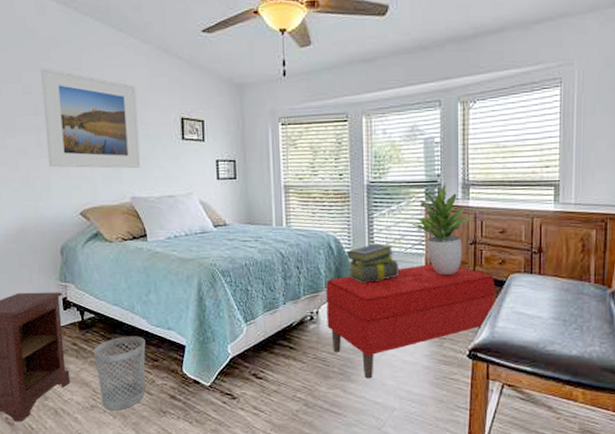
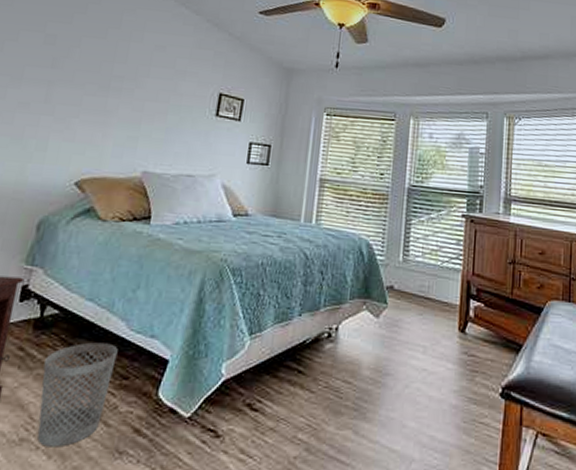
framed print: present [41,68,141,169] -> none [51,20,176,140]
bench: present [326,264,495,379] -> none [346,281,532,418]
stack of books: present [346,243,400,283] -> none [377,252,434,297]
potted plant: present [411,184,470,275] -> none [450,196,510,296]

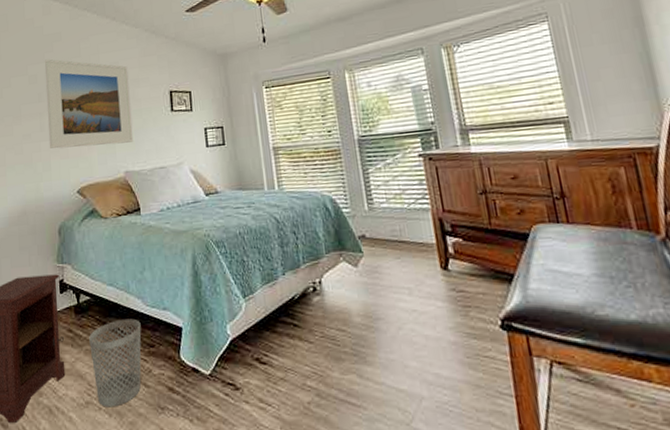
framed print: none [51,20,176,140] -> present [45,59,134,149]

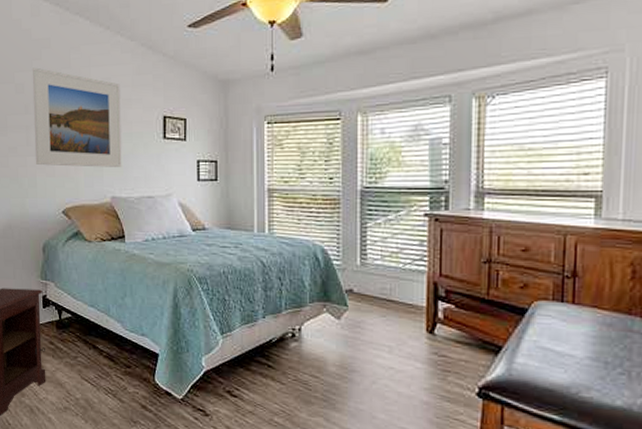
wastebasket: present [89,318,142,407] -> none [69,339,119,415]

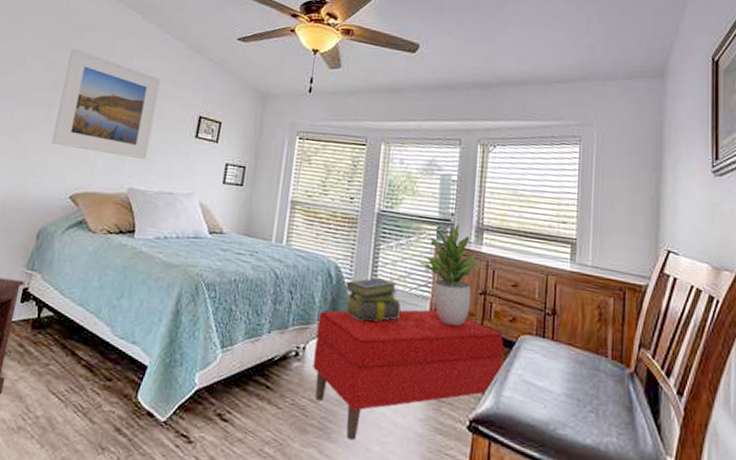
bench: none [310,283,514,409] -> present [313,309,504,440]
stack of books: none [335,255,396,300] -> present [345,277,401,322]
potted plant: none [412,191,484,297] -> present [419,224,481,326]

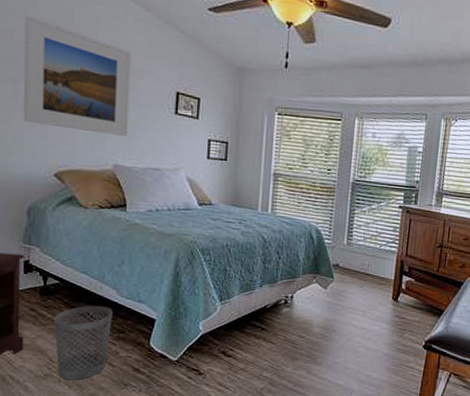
wastebasket: none [32,344,103,438] -> present [54,305,113,381]
bench: present [313,309,504,440] -> none [300,261,454,362]
stack of books: present [345,277,401,322] -> none [325,237,373,273]
potted plant: present [419,224,481,326] -> none [388,190,440,273]

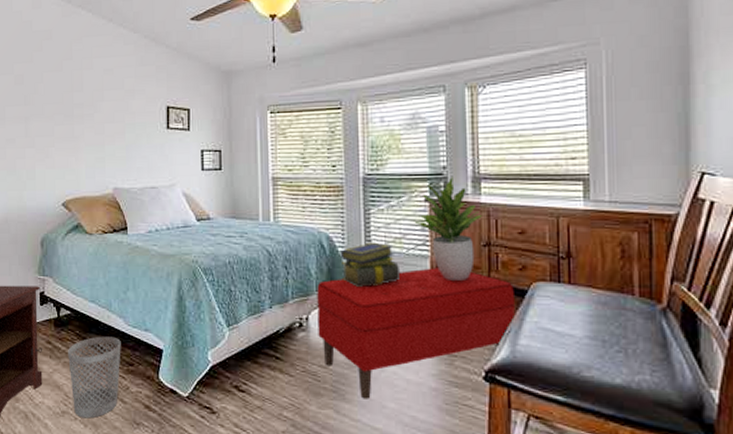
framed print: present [23,15,131,136] -> none [33,58,125,158]
bench: none [300,261,454,362] -> present [317,268,515,399]
stack of books: none [325,237,373,273] -> present [340,242,401,287]
potted plant: none [388,190,440,273] -> present [414,177,482,280]

